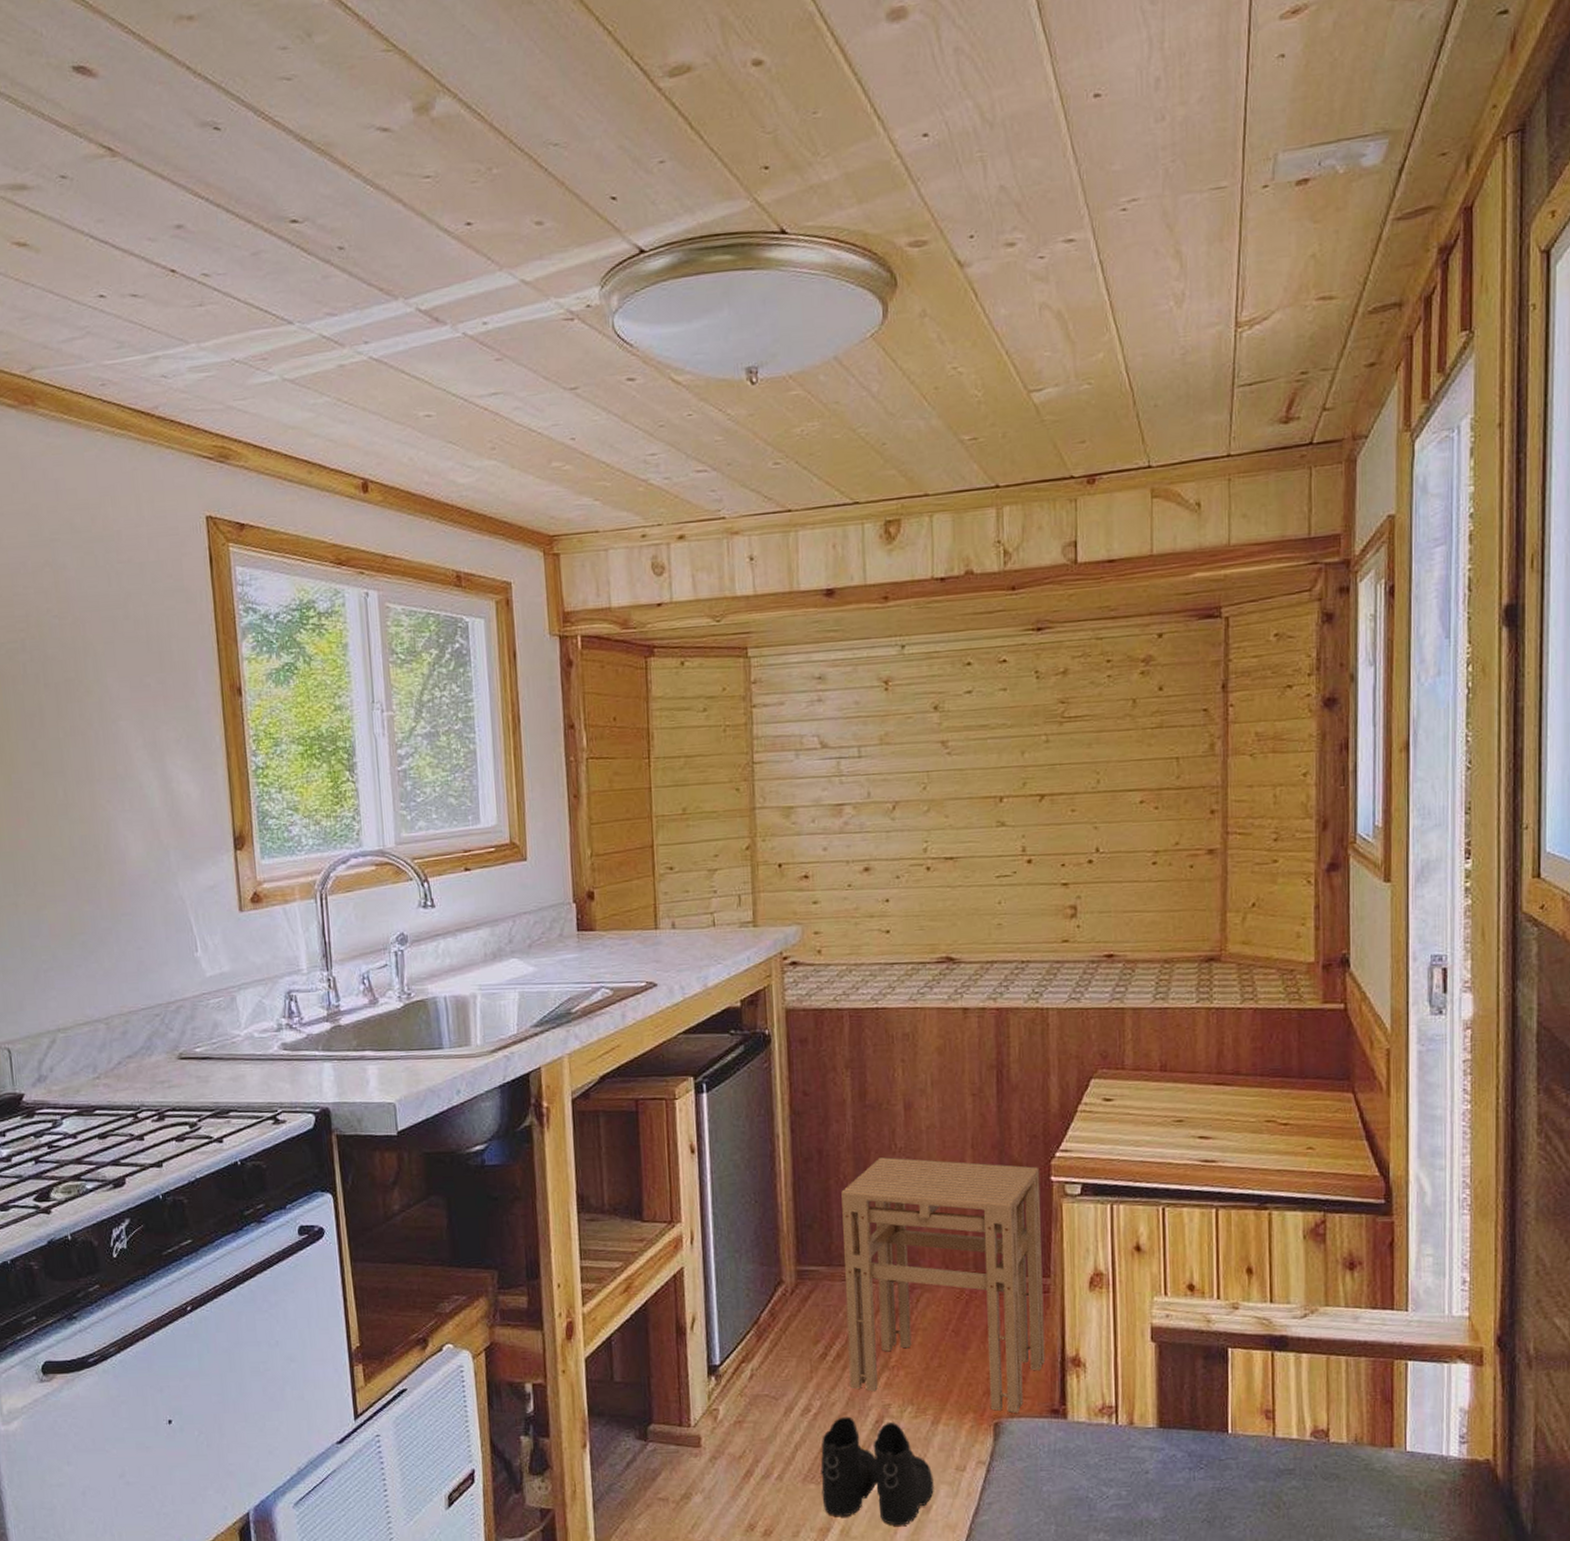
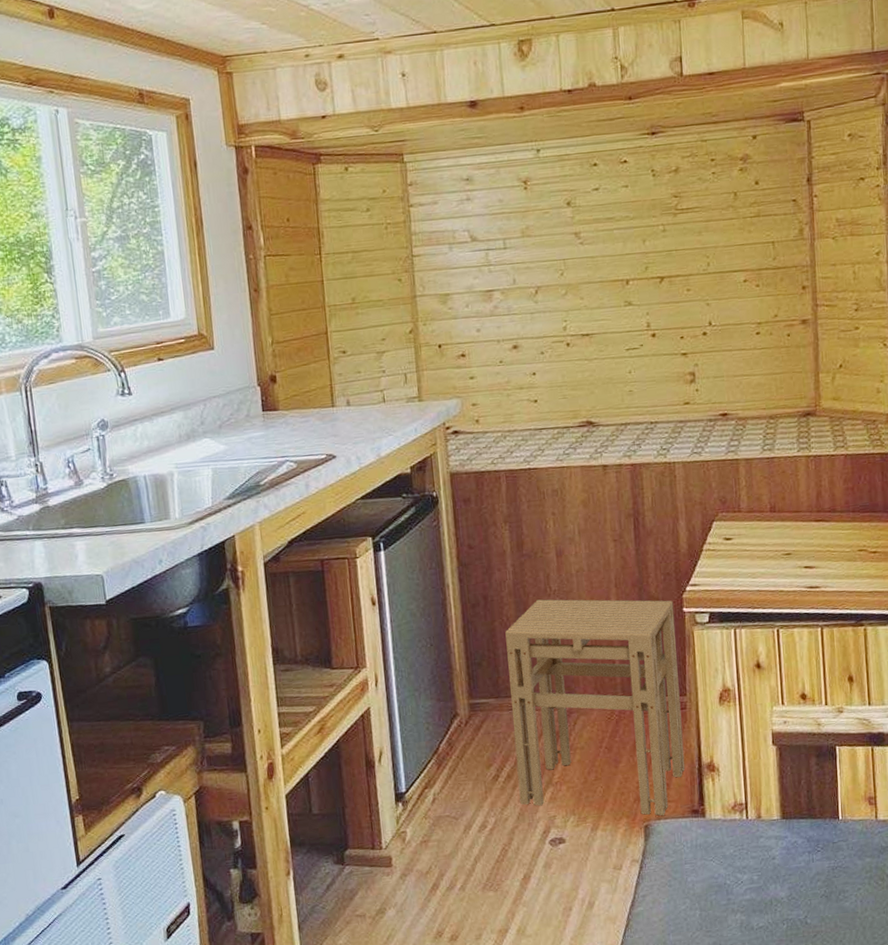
boots: present [820,1416,934,1526] -> none [497,829,596,922]

